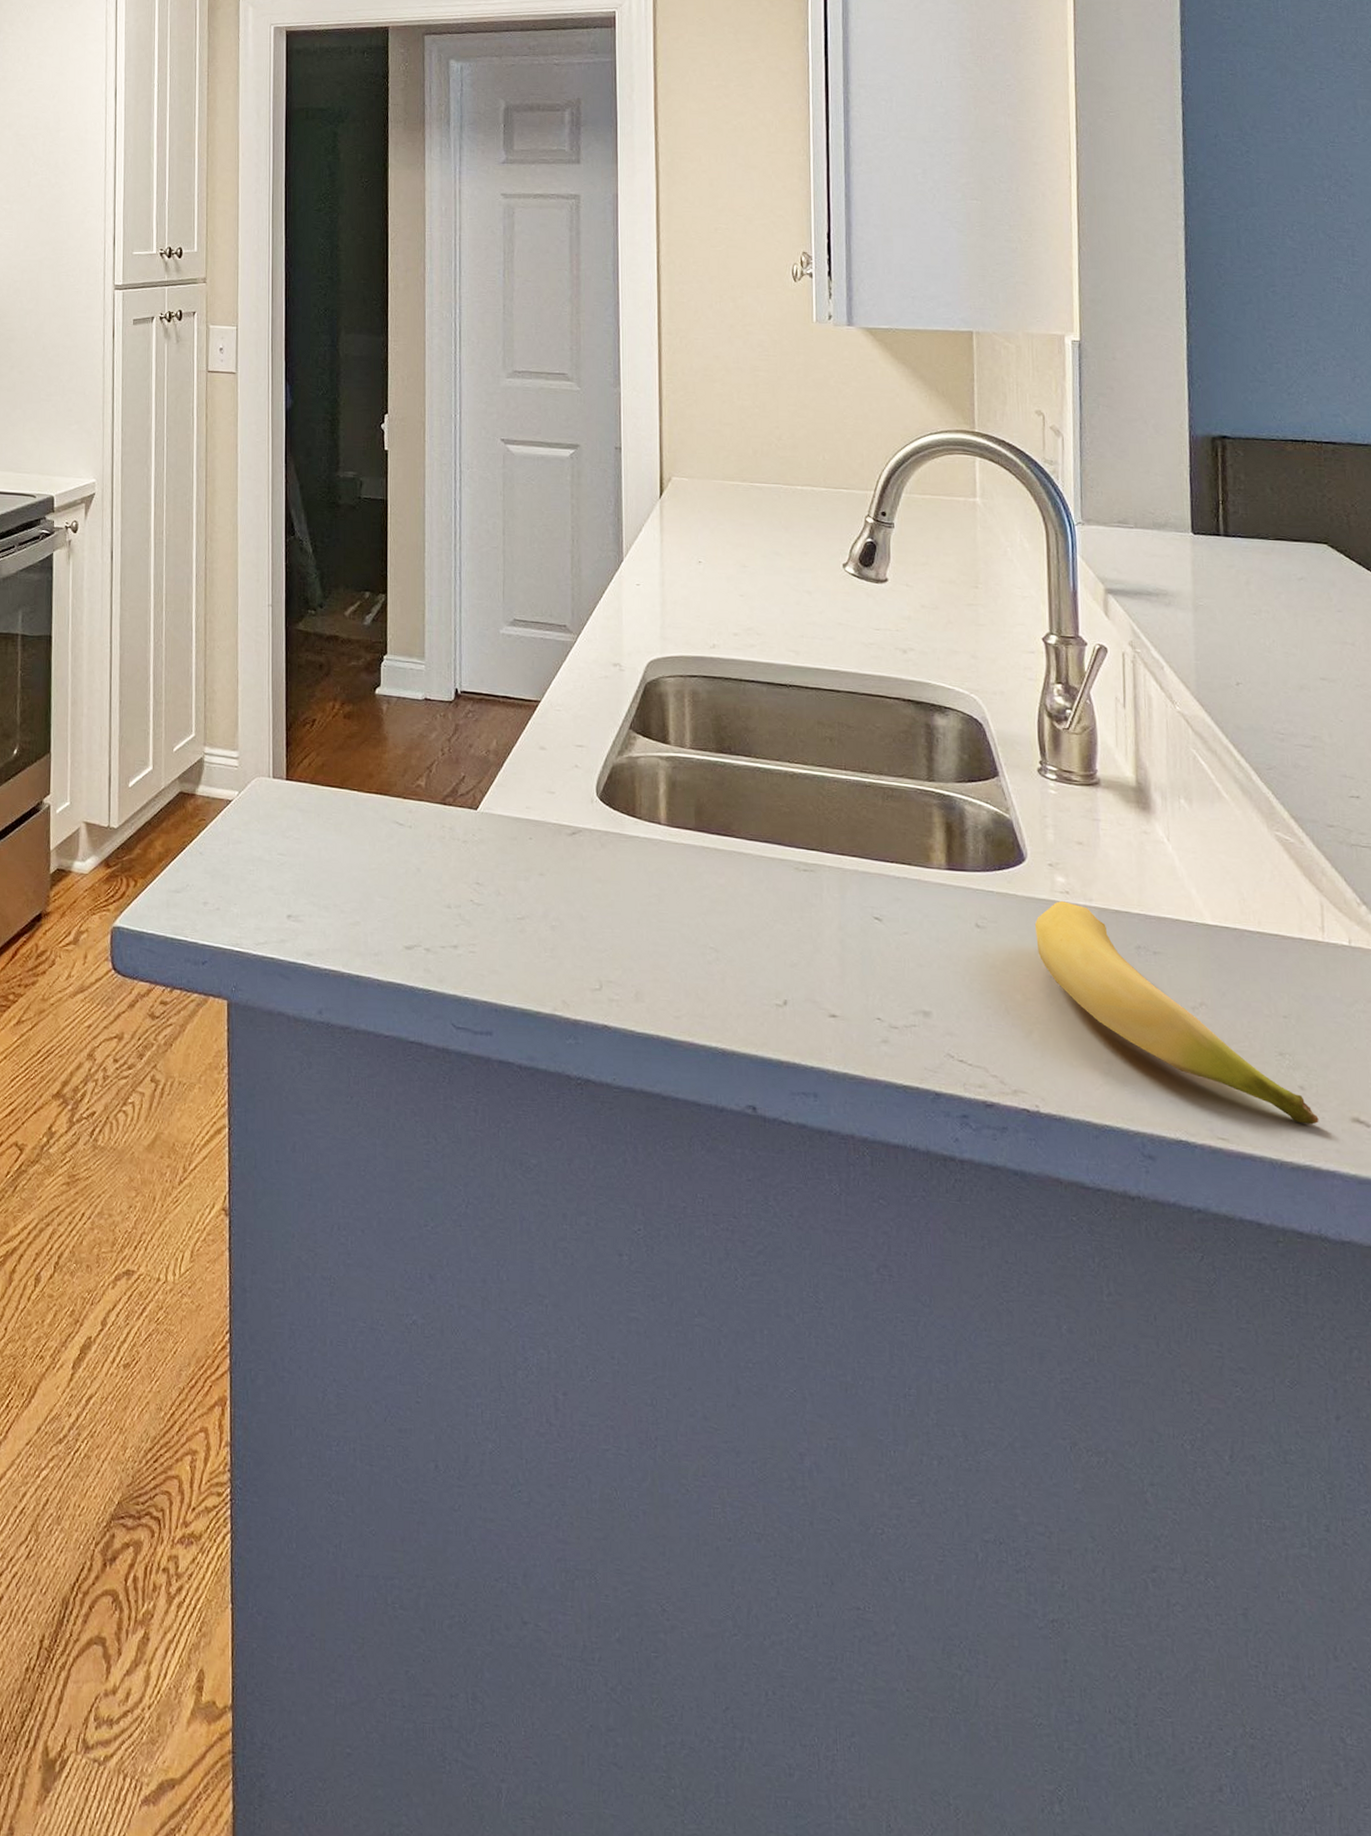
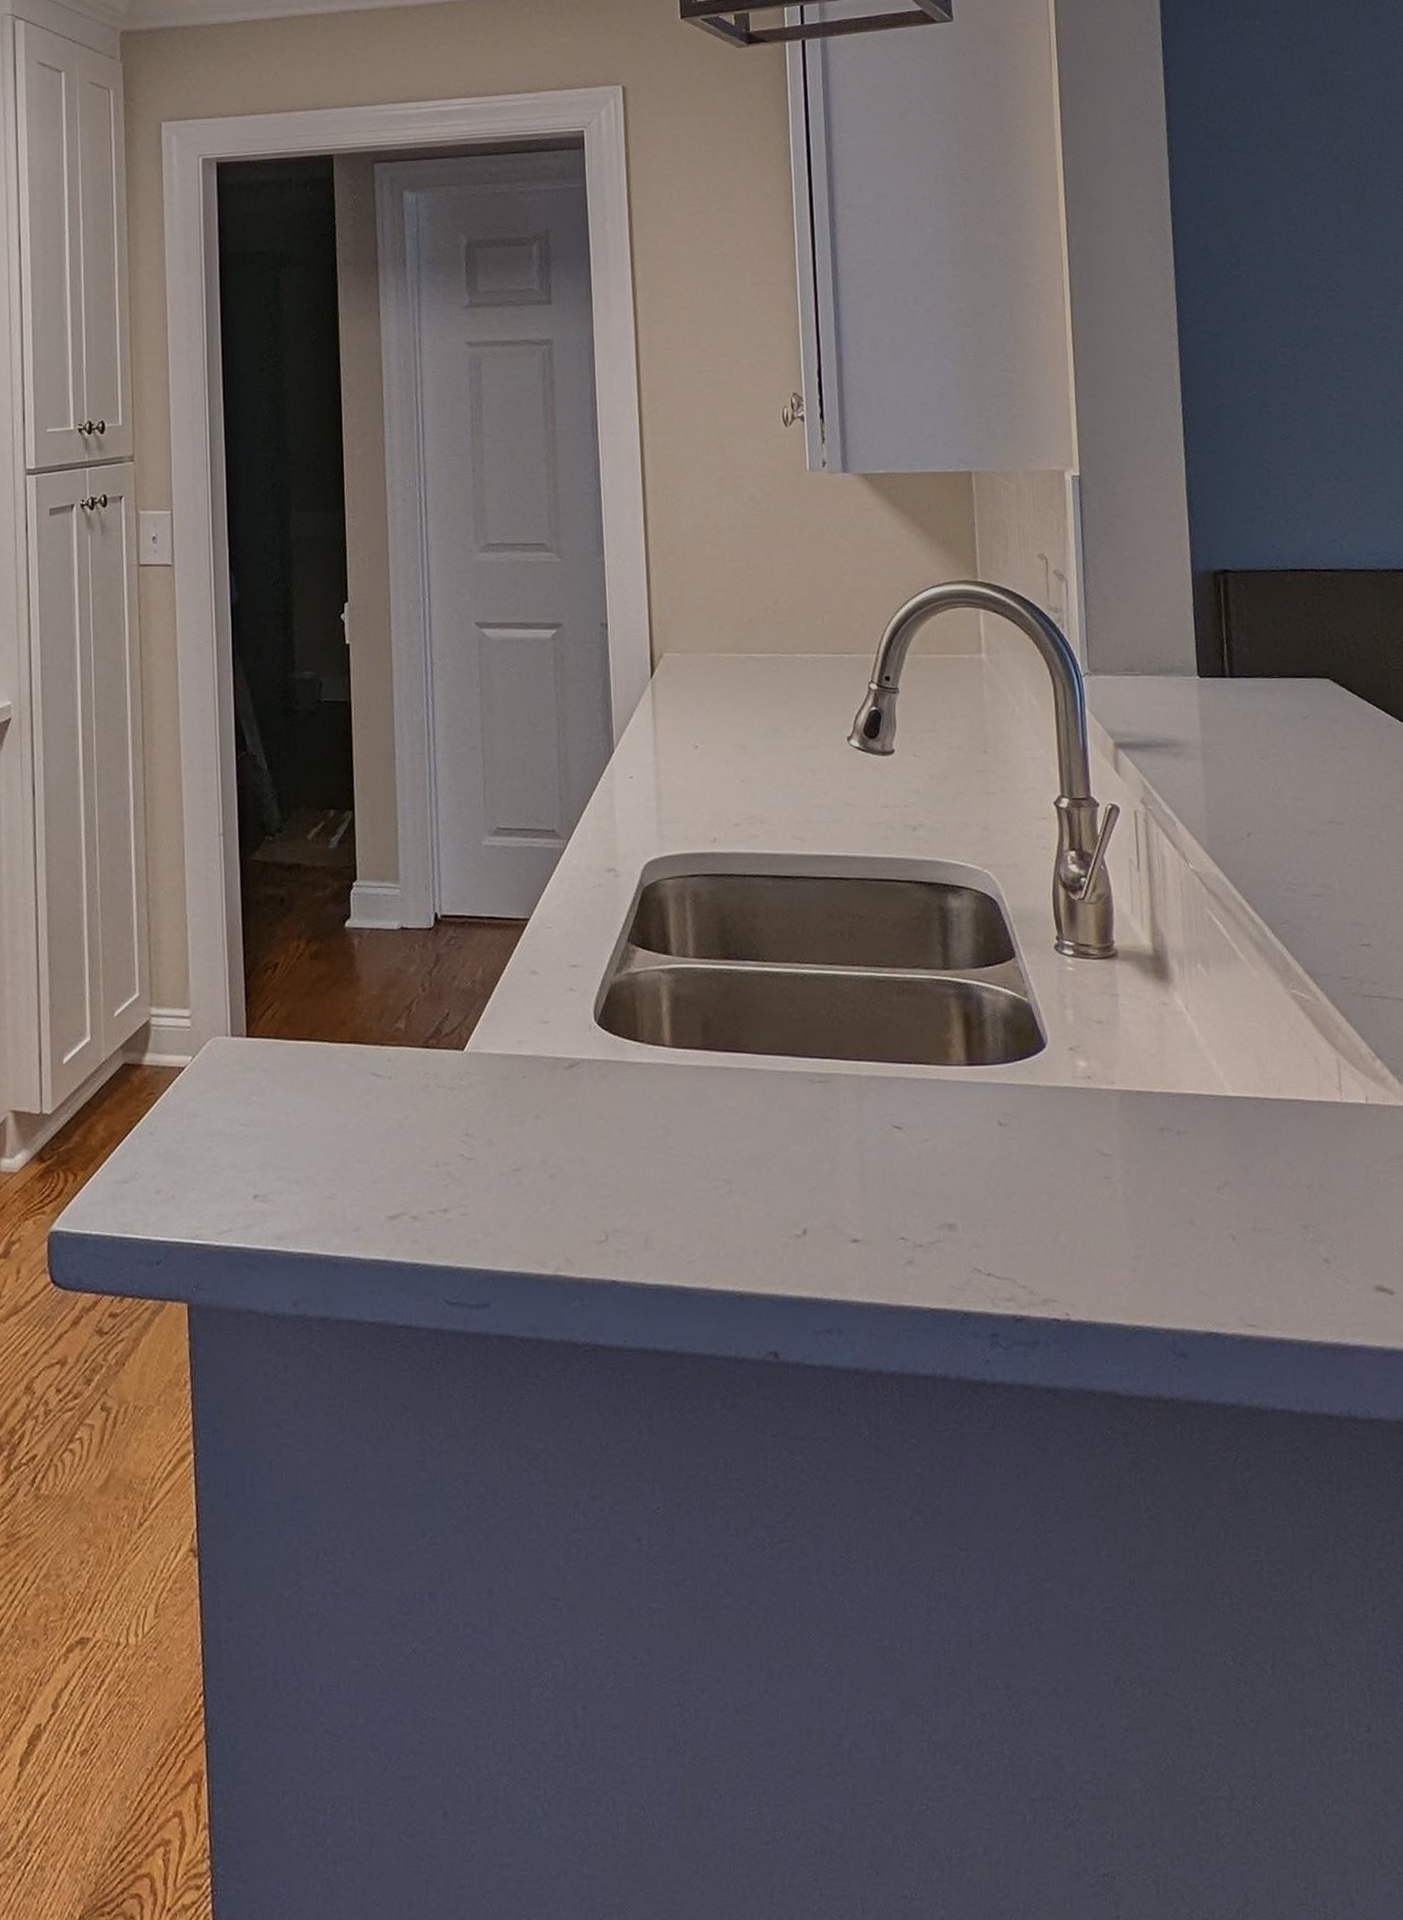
banana: present [1034,901,1319,1125] -> none [1057,1087,1344,1299]

